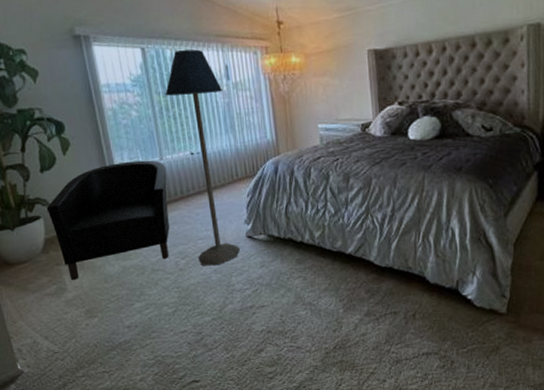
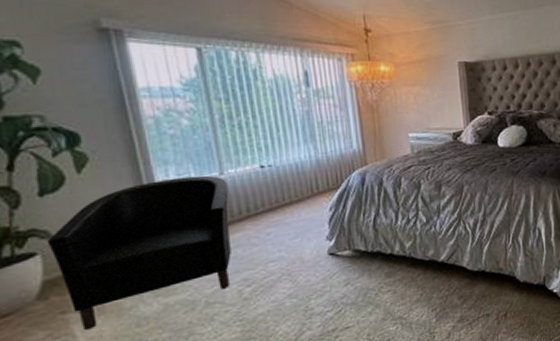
floor lamp: present [165,49,241,265] -> none [228,52,322,291]

